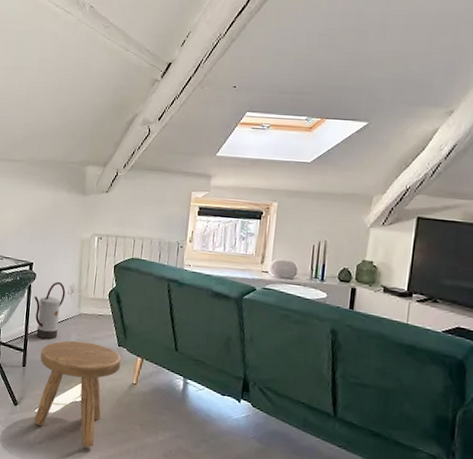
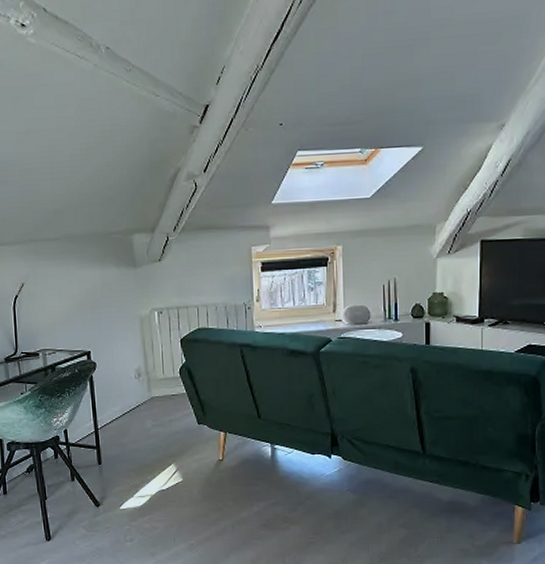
watering can: present [34,281,66,339] -> none [98,367,133,431]
stool: present [34,340,122,448] -> none [116,426,204,535]

